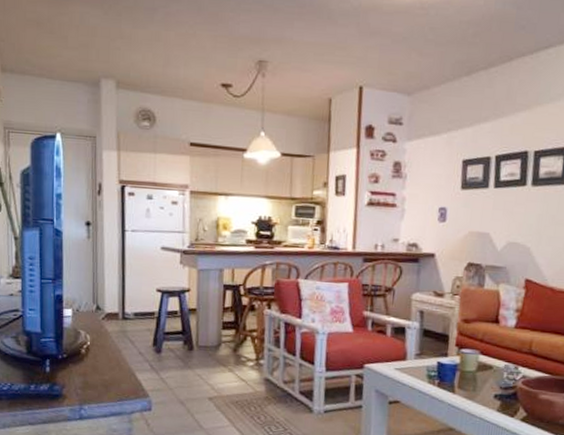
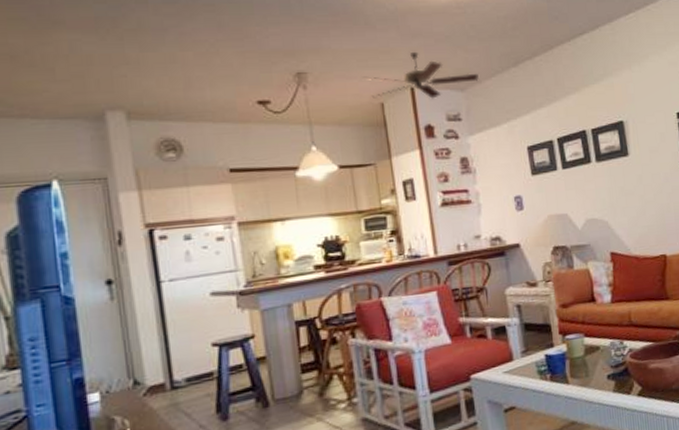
ceiling fan: none [315,50,428,100] -> present [361,51,479,99]

